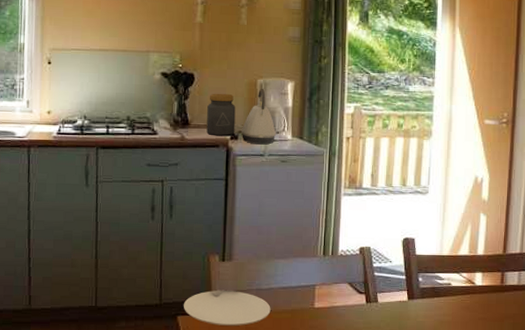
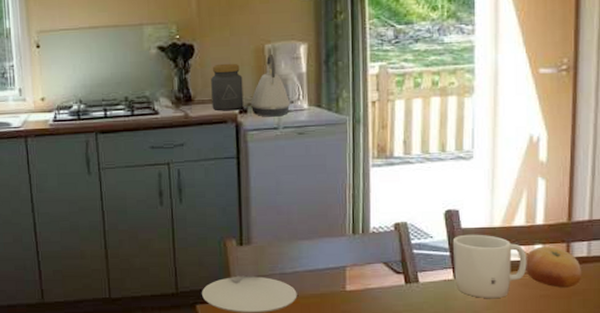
mug: none [408,260,469,320] -> present [452,234,527,299]
fruit: none [467,274,513,312] -> present [524,246,582,288]

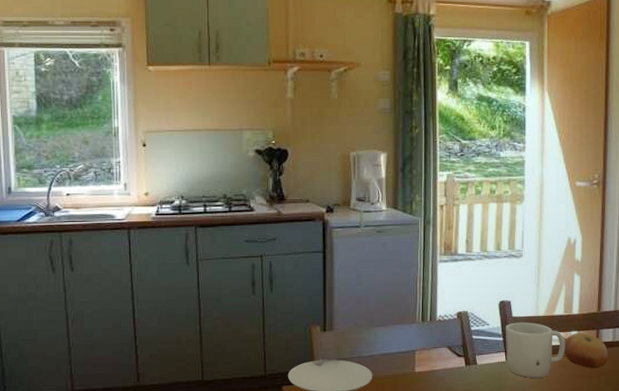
jar: present [211,63,244,111] -> none [302,167,330,210]
kettle: present [250,53,290,117] -> none [336,160,370,216]

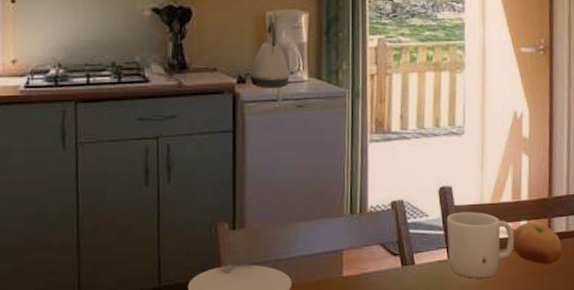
kettle: none [336,160,370,216] -> present [249,21,290,88]

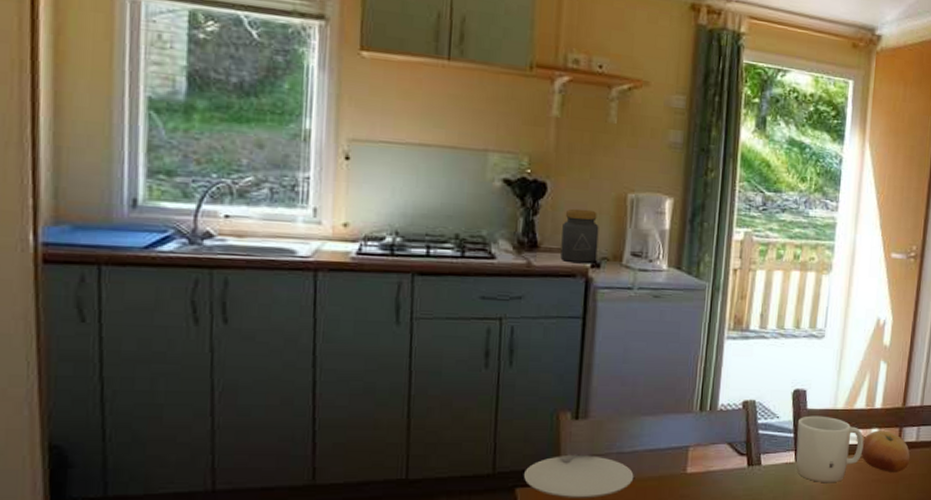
jar: none [208,30,242,81] -> present [560,208,599,264]
kettle: present [249,21,290,88] -> none [604,204,648,276]

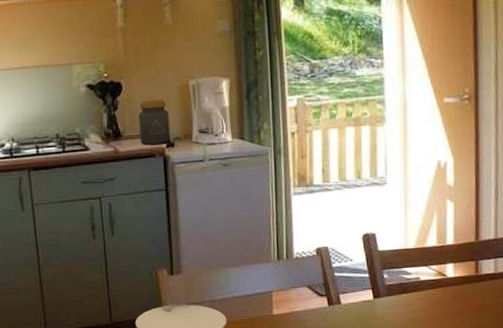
mug: present [795,415,864,483] -> none [370,255,440,317]
fruit: present [860,430,911,472] -> none [438,265,491,304]

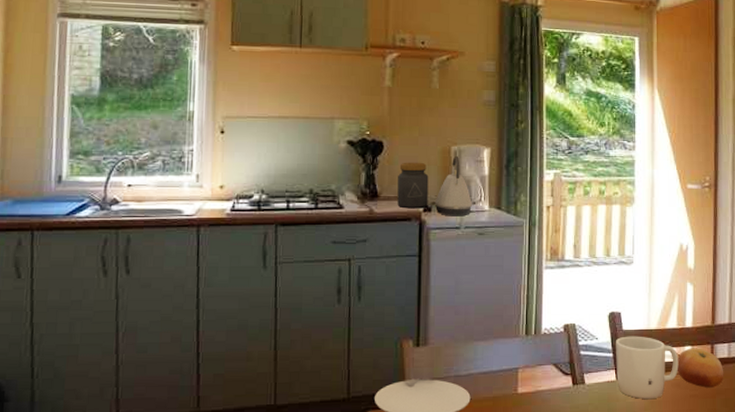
kettle: none [176,89,214,150] -> present [434,155,472,217]
mug: none [370,255,440,317] -> present [615,336,679,400]
fruit: none [438,265,491,304] -> present [677,348,724,388]

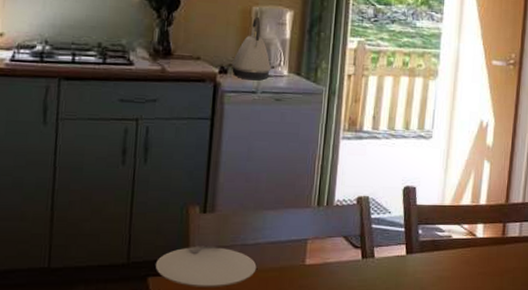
jar: present [397,162,429,209] -> none [191,20,227,70]
mug: present [615,336,679,400] -> none [406,211,470,276]
fruit: present [677,348,724,388] -> none [467,226,514,266]

